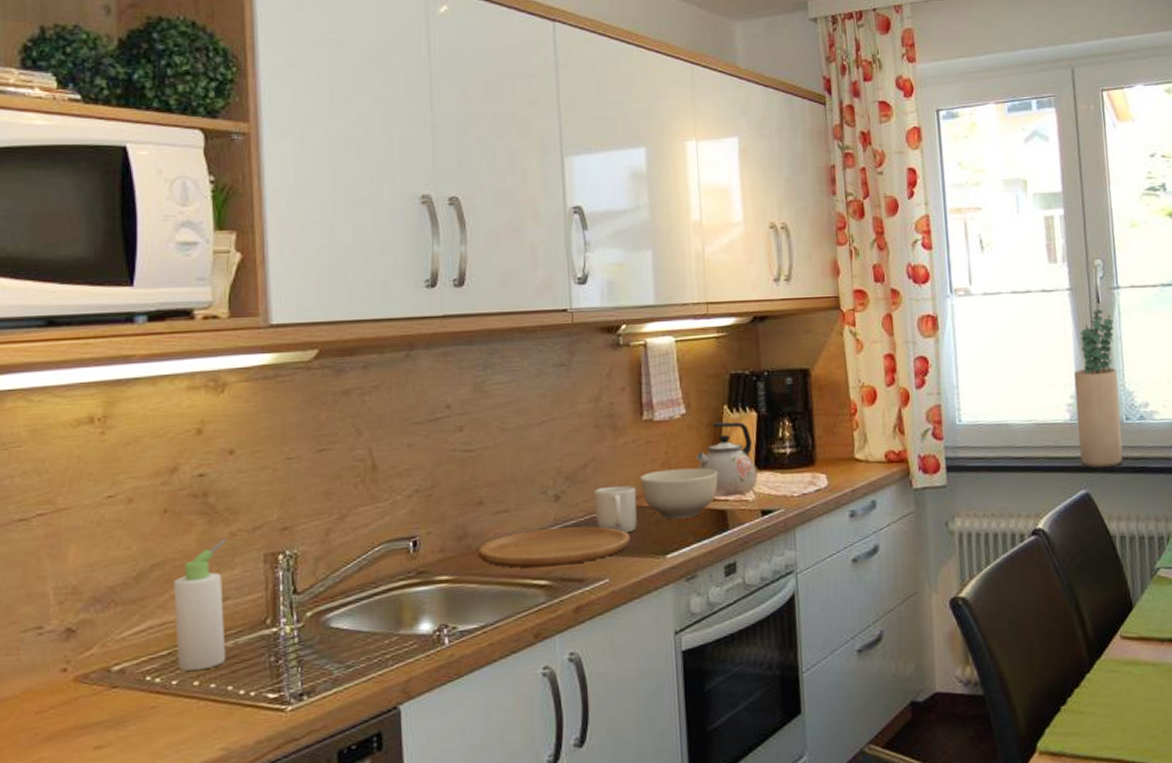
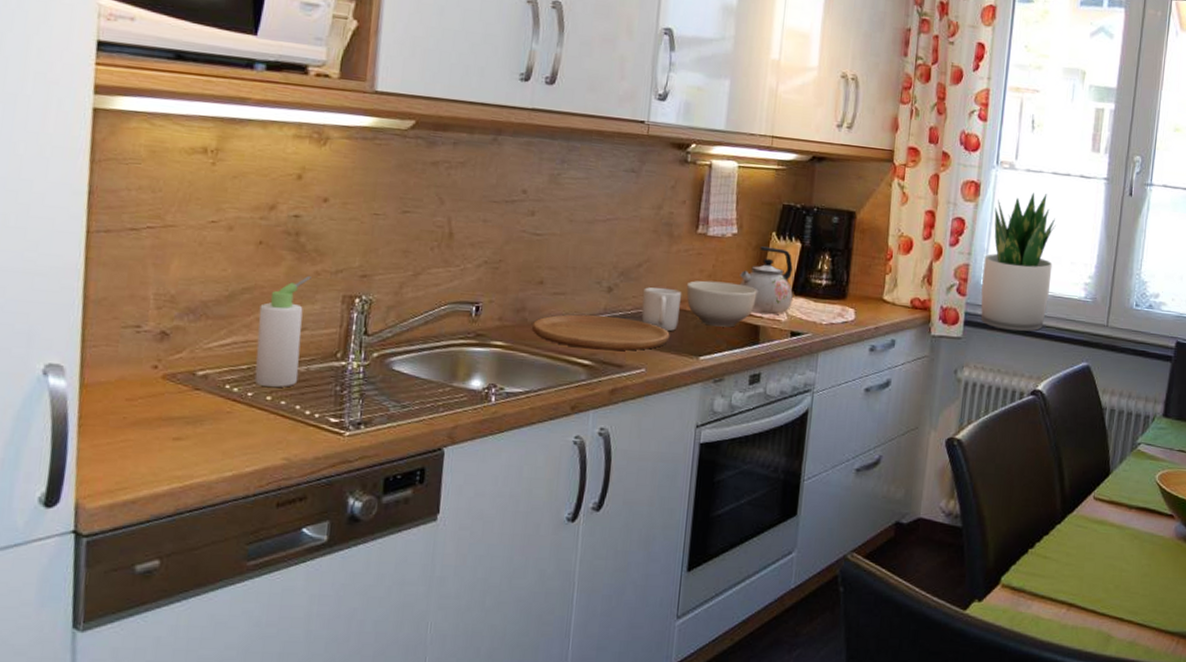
planter: none [955,316,1032,470] -> present [980,192,1056,332]
vase: present [1074,302,1123,469] -> none [1087,194,1141,347]

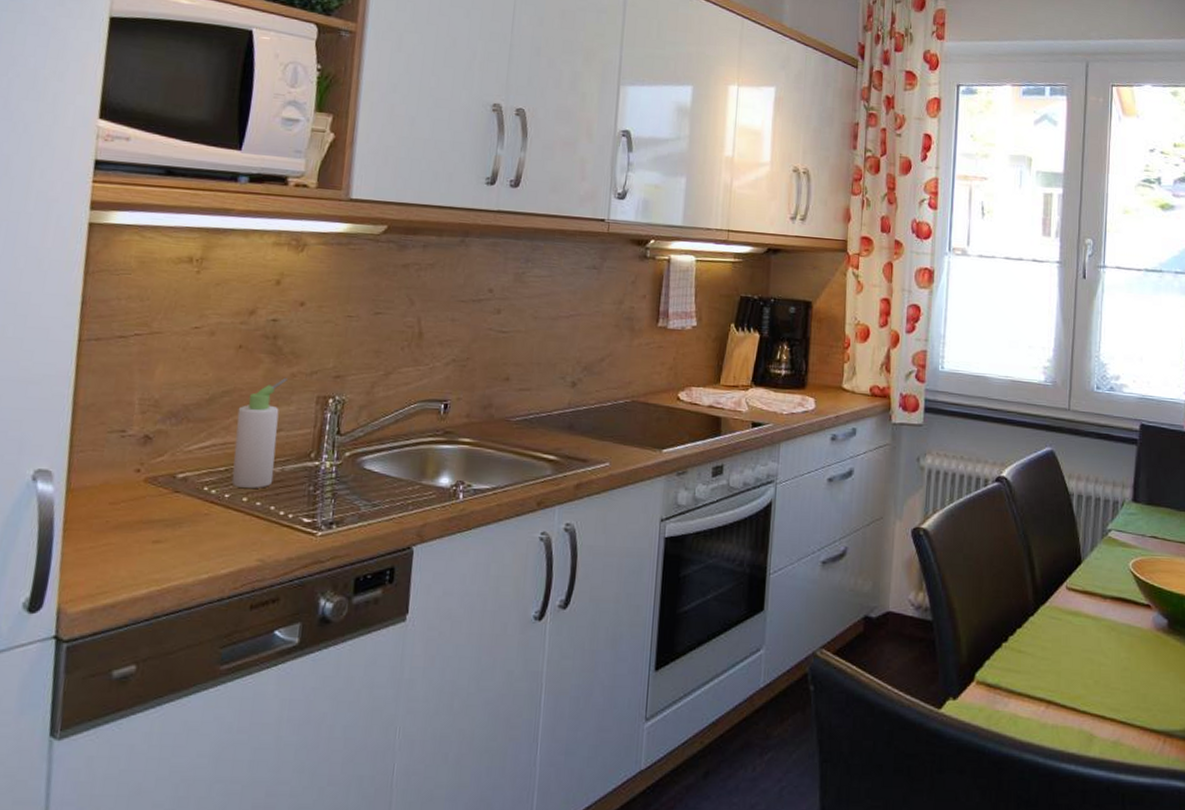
cutting board: present [531,314,670,351] -> none [498,409,633,446]
mug: present [641,287,682,332] -> none [604,380,644,425]
bowl: present [686,280,757,327] -> none [648,373,718,419]
kettle: present [739,246,793,315] -> none [700,338,753,406]
planter: present [980,192,1056,332] -> none [940,277,1011,418]

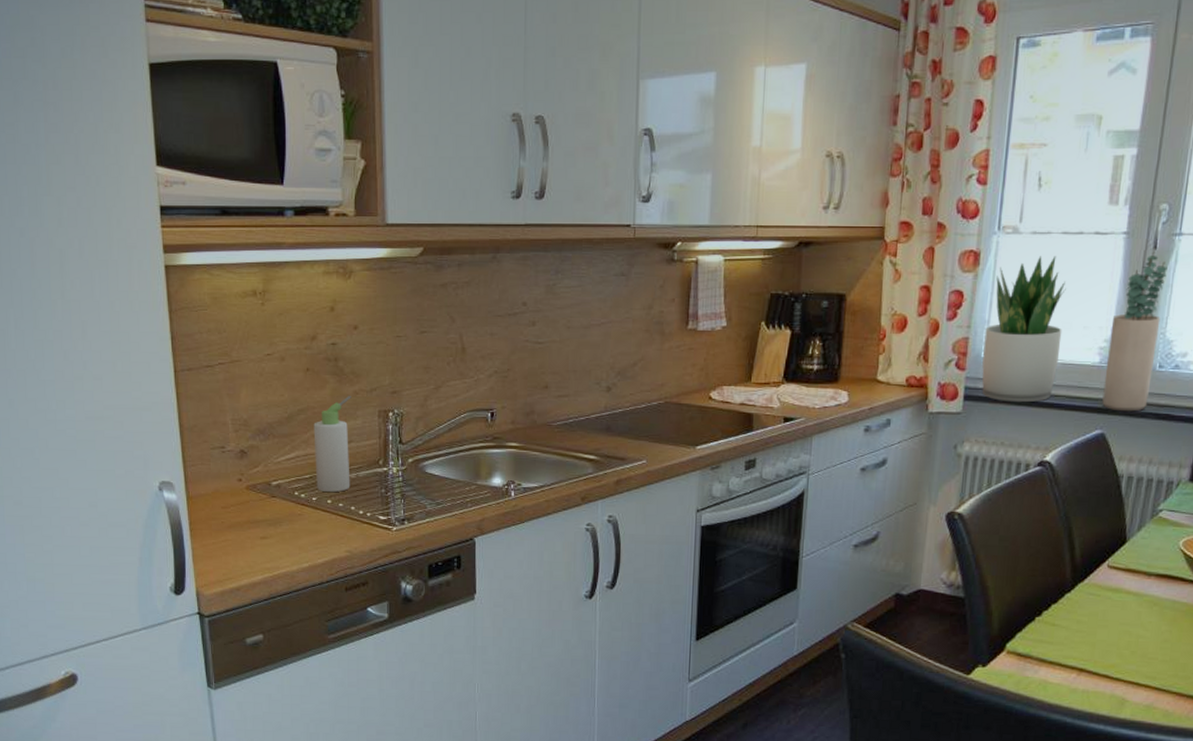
planter: none [940,277,1011,418] -> present [982,256,1066,403]
vase: none [1050,277,1096,431] -> present [1102,247,1168,412]

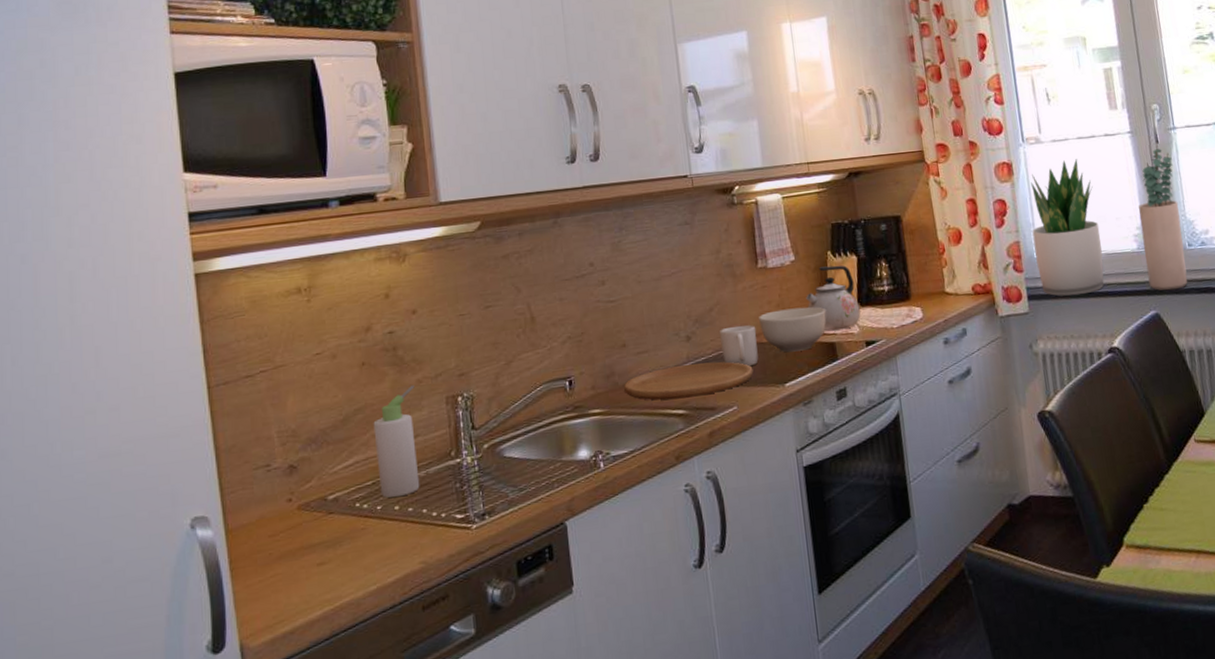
cutting board: none [540,413,667,445] -> present [623,361,754,400]
mug: none [639,383,677,425] -> present [719,325,759,367]
bowl: none [679,374,749,417] -> present [758,307,826,353]
kettle: none [731,337,784,403] -> present [806,265,861,332]

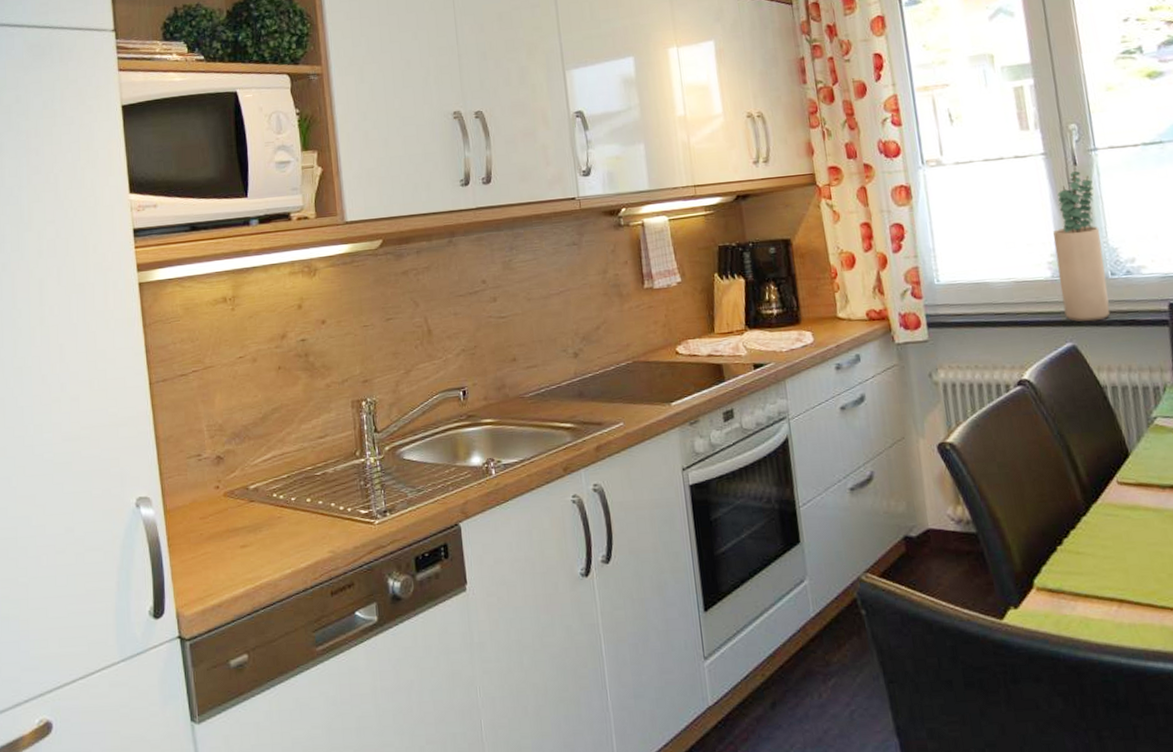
bottle: present [373,384,420,498] -> none [288,388,329,490]
cutting board: present [623,361,754,400] -> none [513,378,640,413]
mug: present [719,325,759,367] -> none [605,344,645,385]
bowl: present [758,307,826,353] -> none [644,328,713,372]
kettle: present [806,265,861,332] -> none [692,287,749,353]
planter: present [1031,159,1104,297] -> none [931,182,1013,325]

